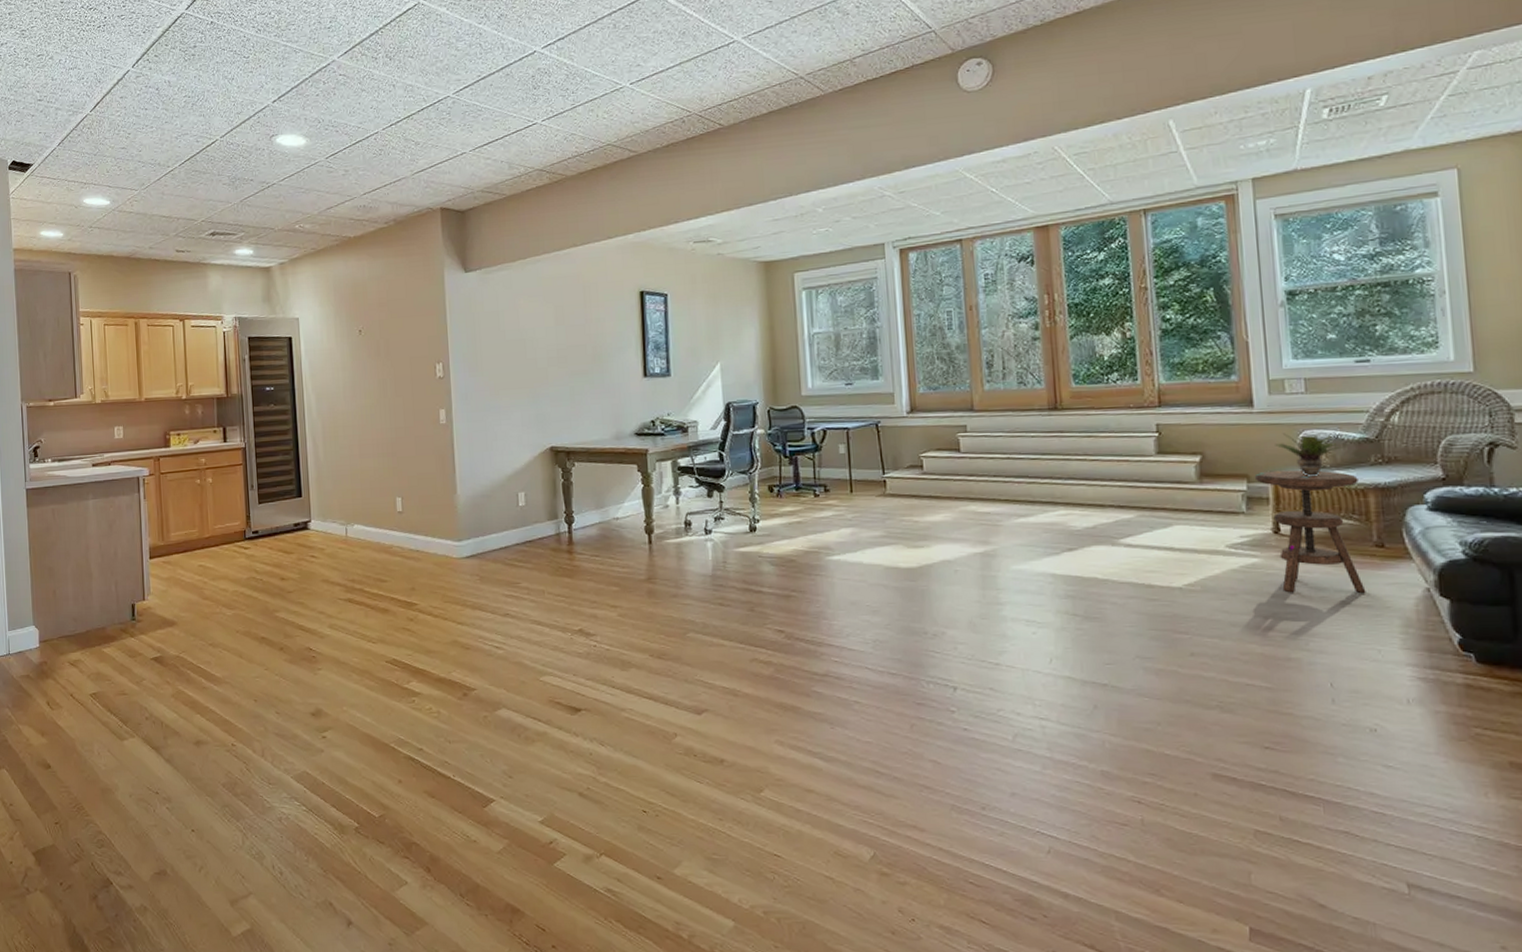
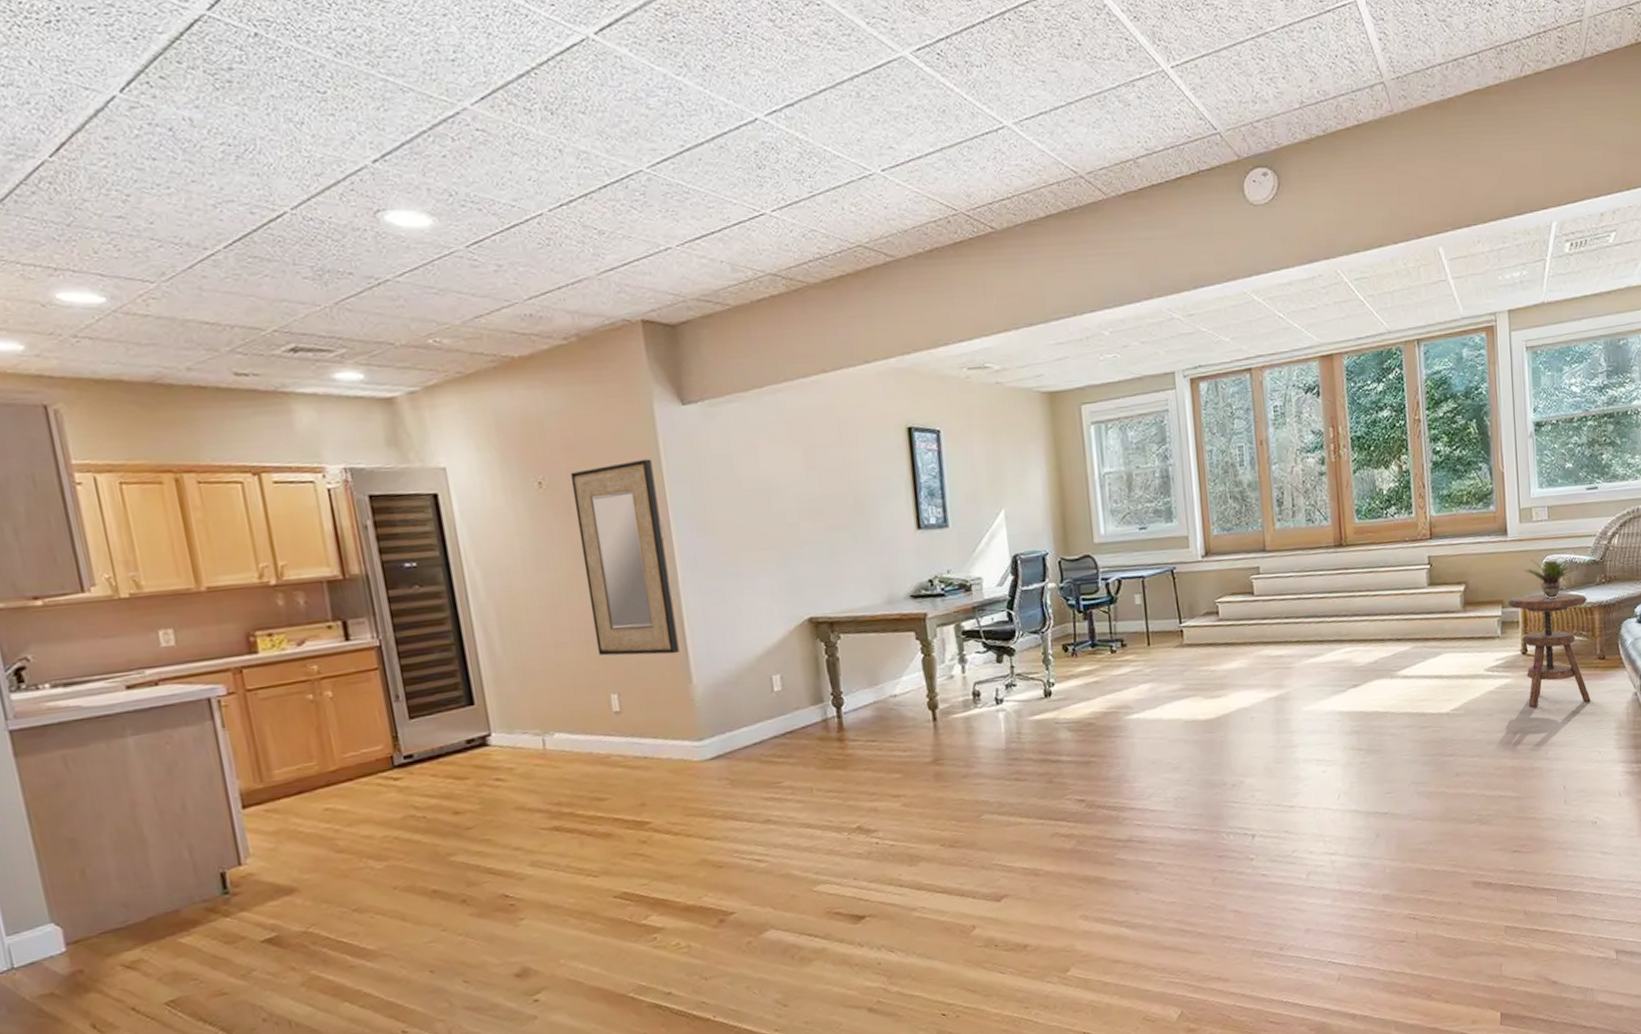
home mirror: none [381,314,449,469] -> present [570,458,680,656]

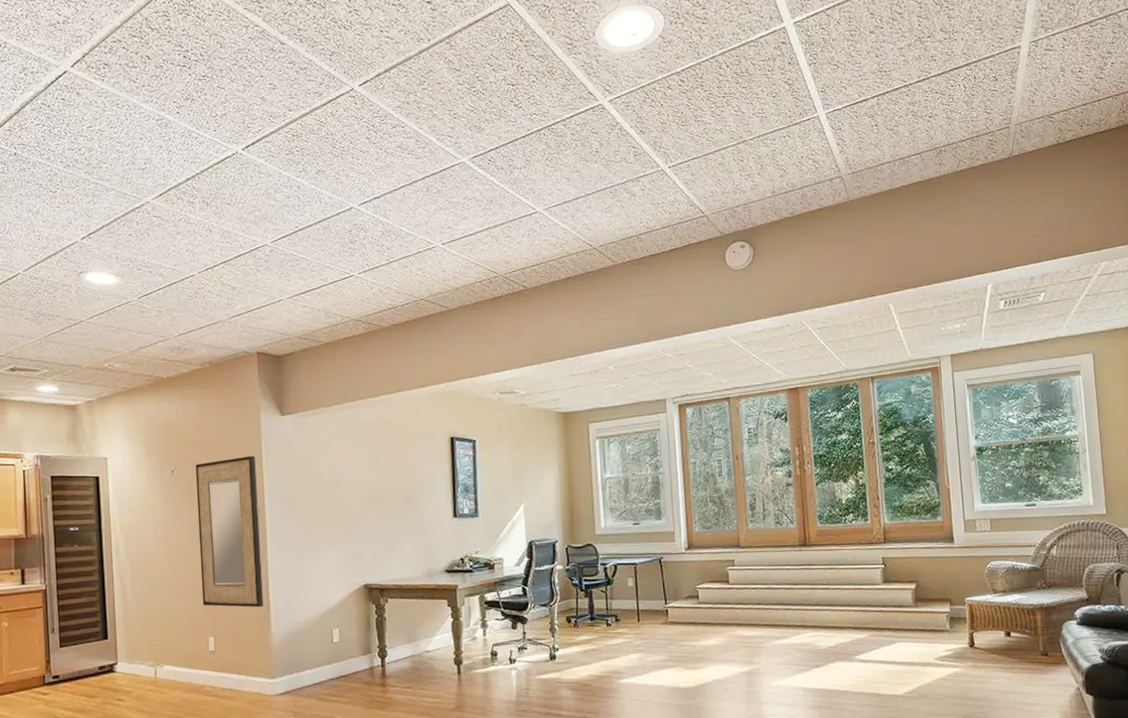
side table: present [1507,592,1591,708] -> none [955,594,1036,696]
potted plant: present [1524,559,1576,599] -> none [970,564,1018,599]

